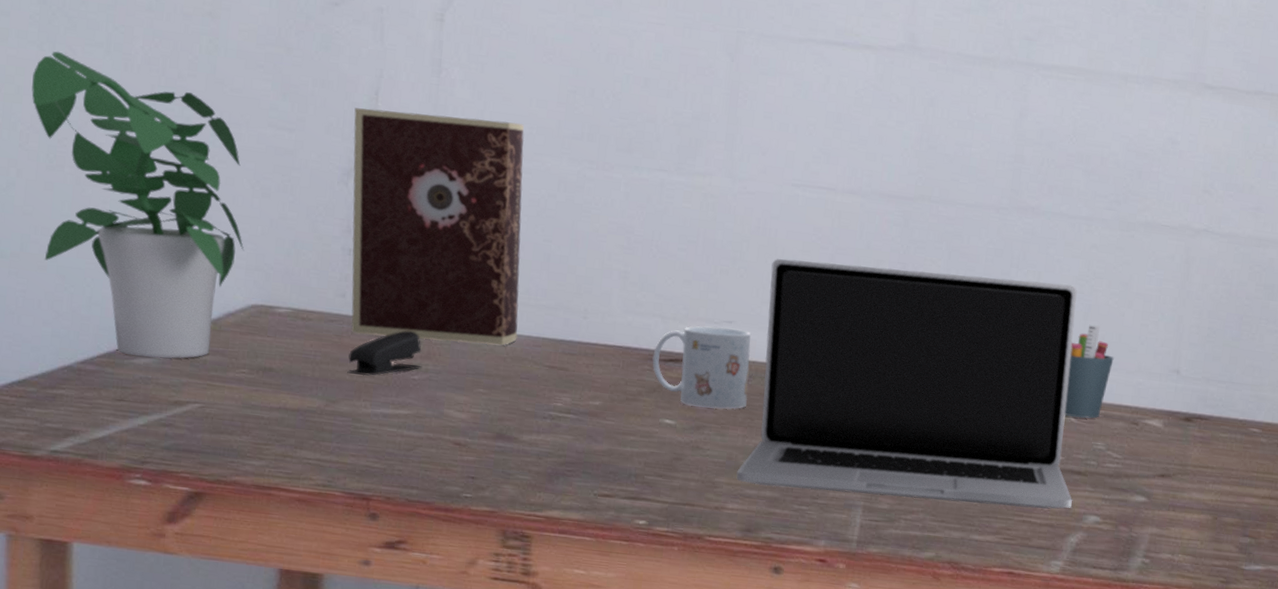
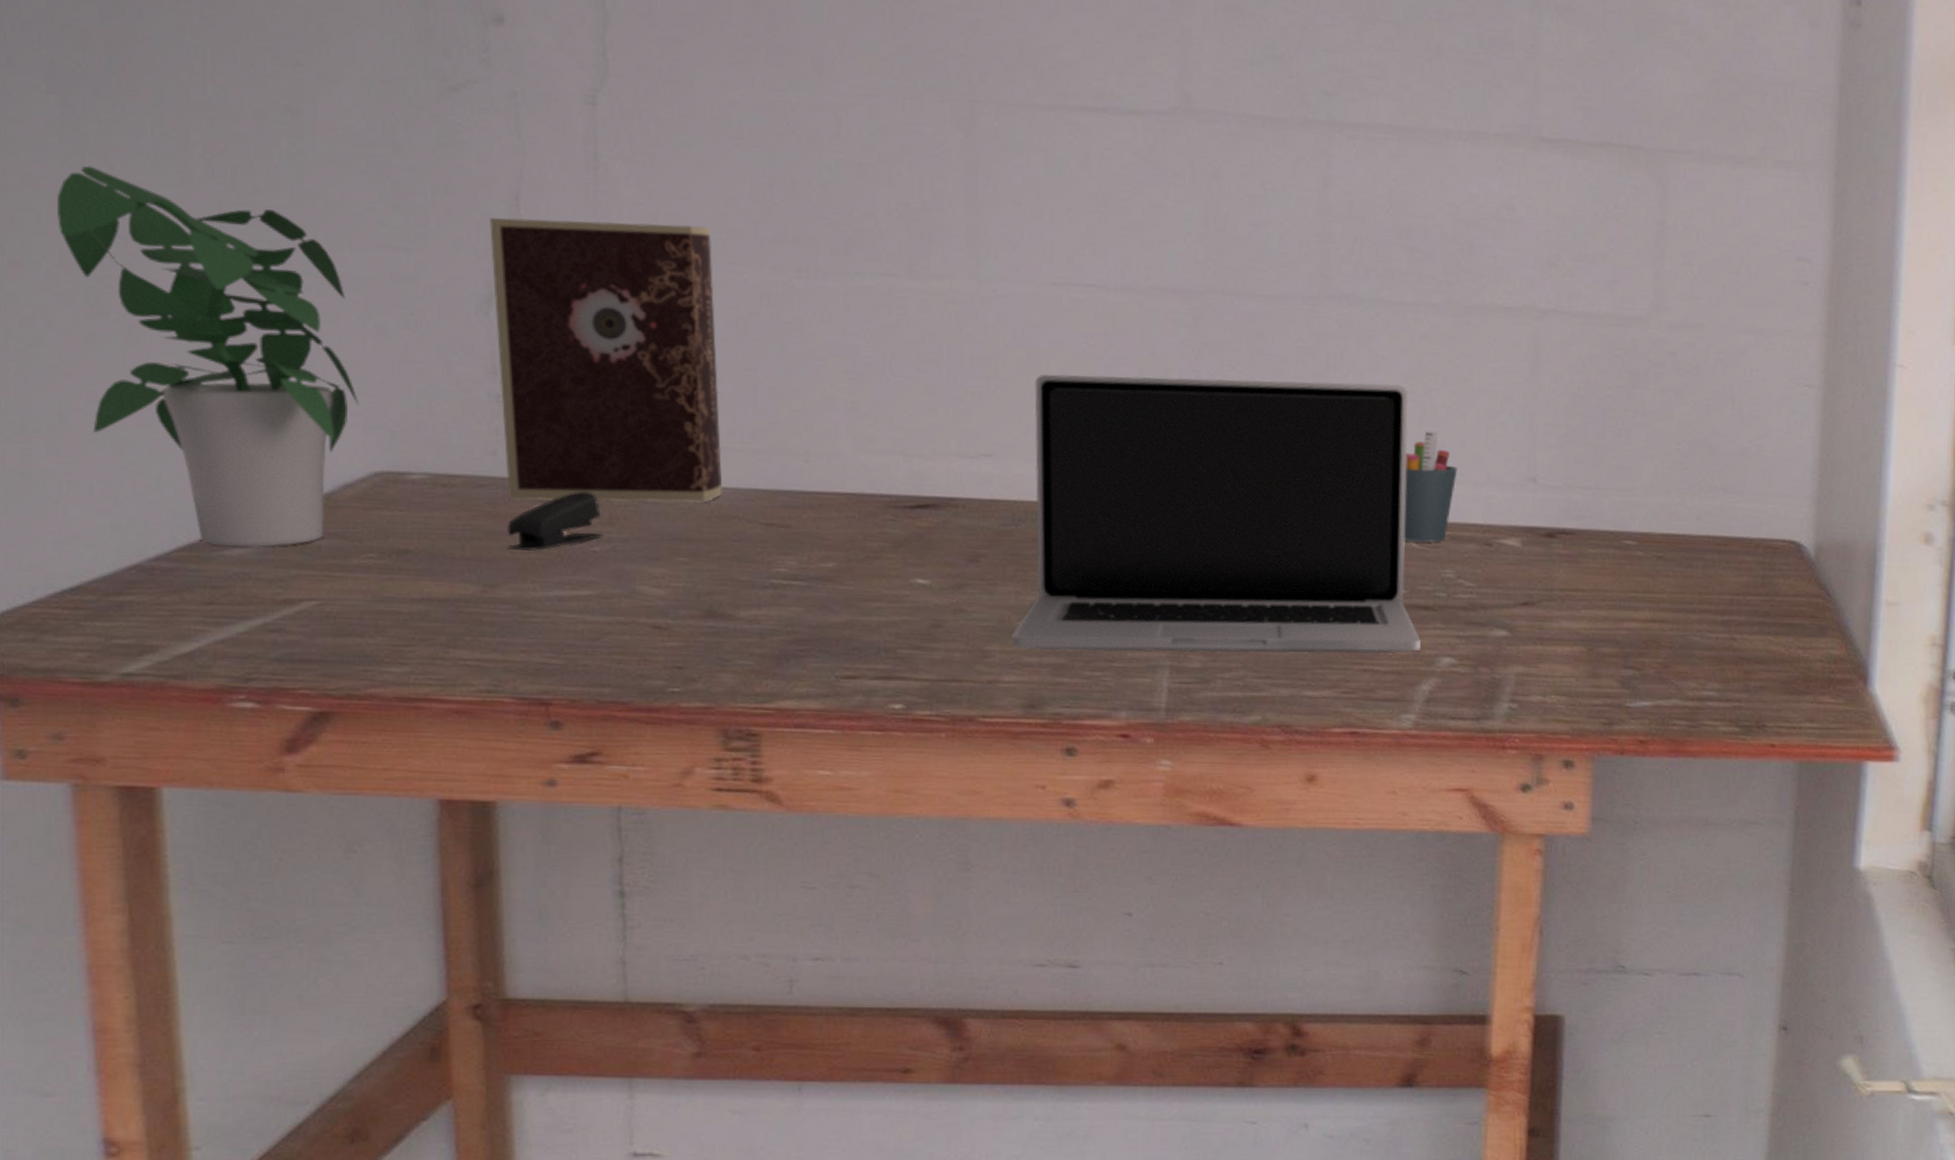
mug: present [652,325,751,410] -> none [895,462,1018,562]

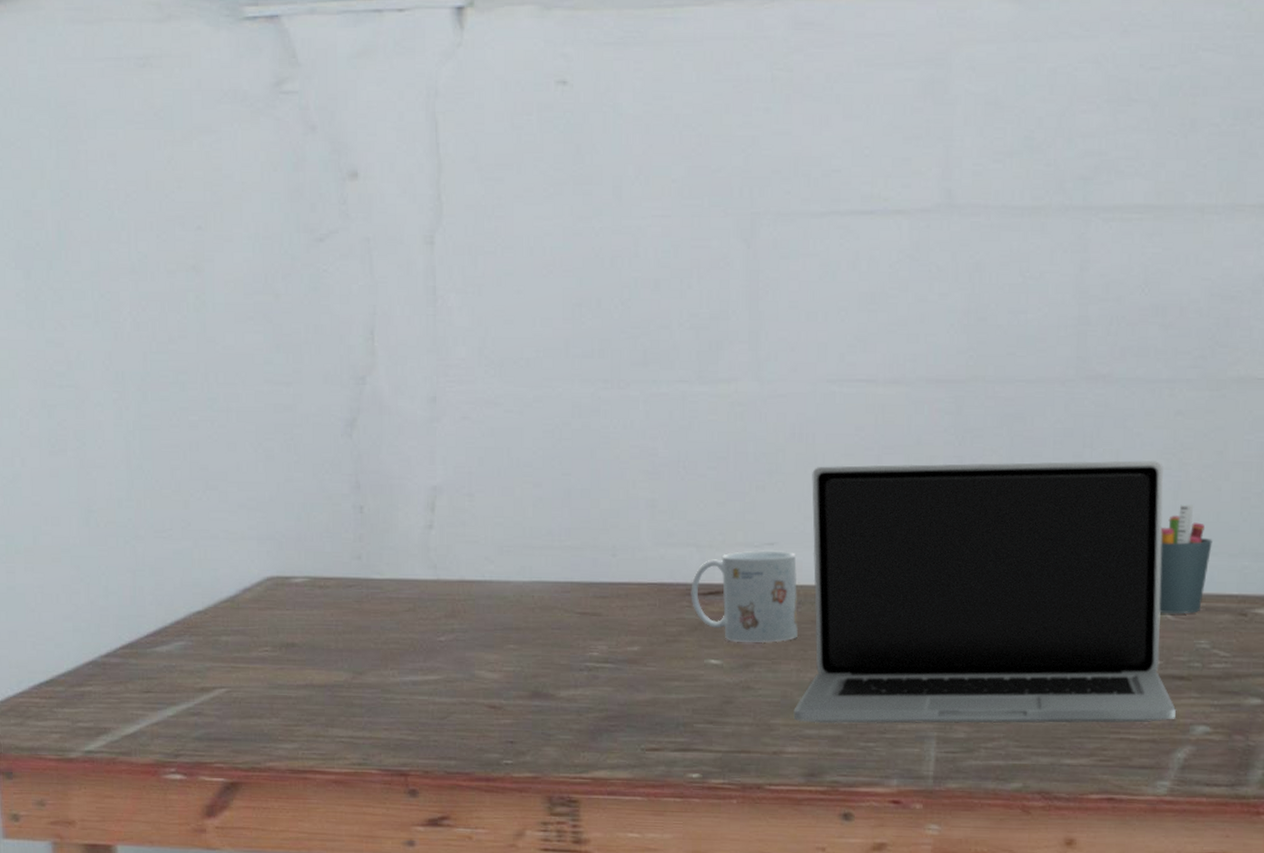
potted plant: present [57,165,360,547] -> none [26,328,254,644]
book: present [490,218,723,502] -> none [351,346,544,598]
stapler: present [507,491,604,552] -> none [371,588,448,643]
mug: none [895,462,1018,562] -> present [691,550,799,643]

